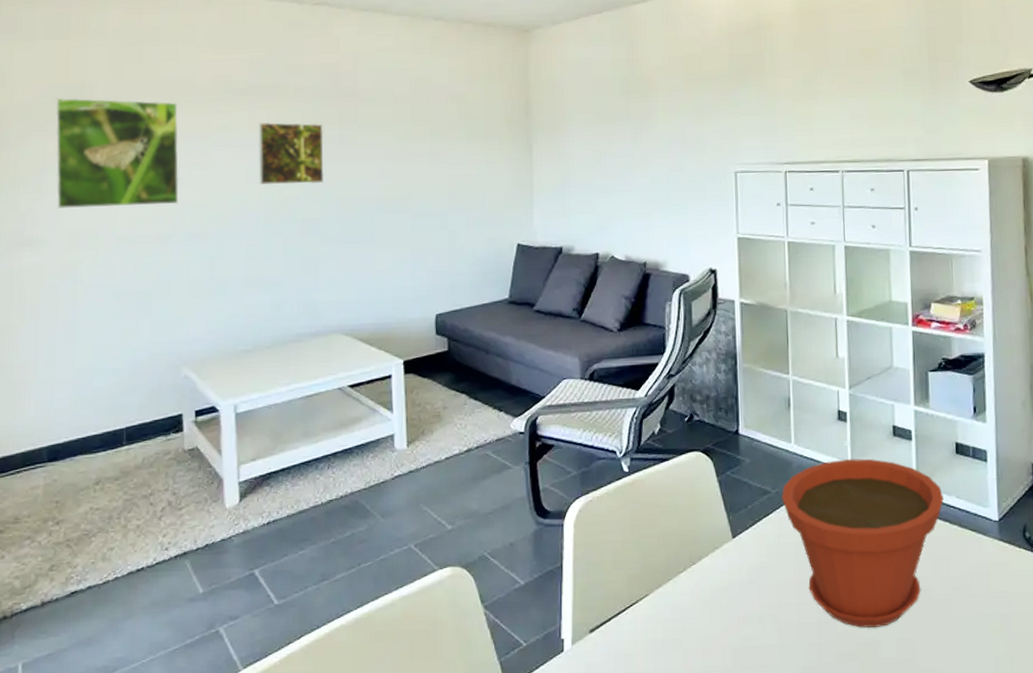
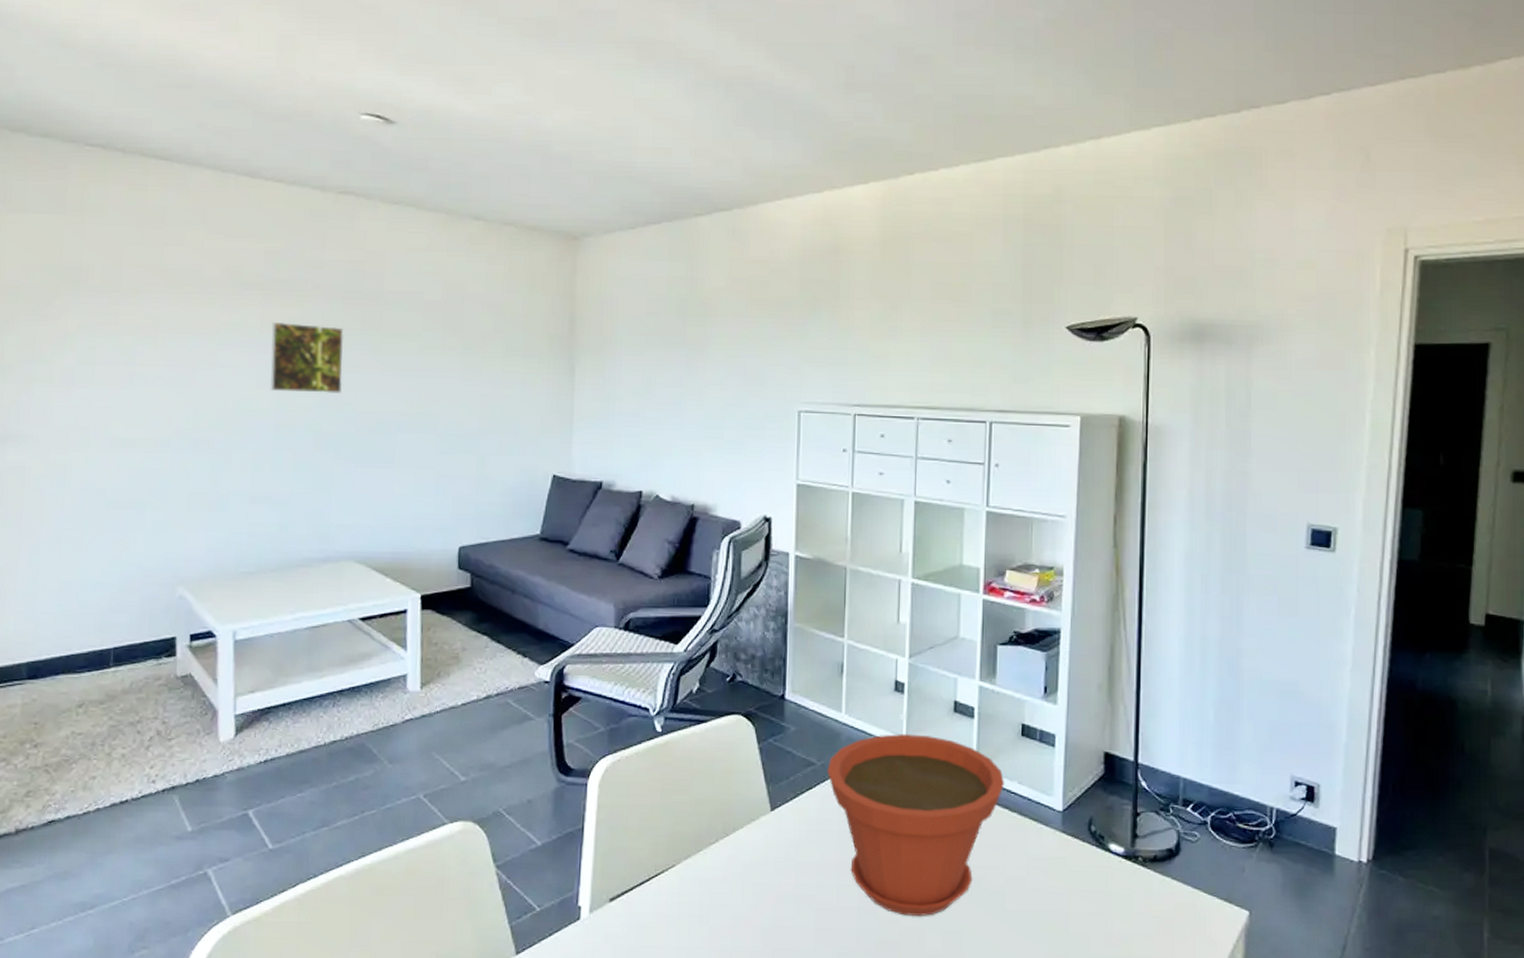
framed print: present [55,97,179,209] -> none [45,279,183,407]

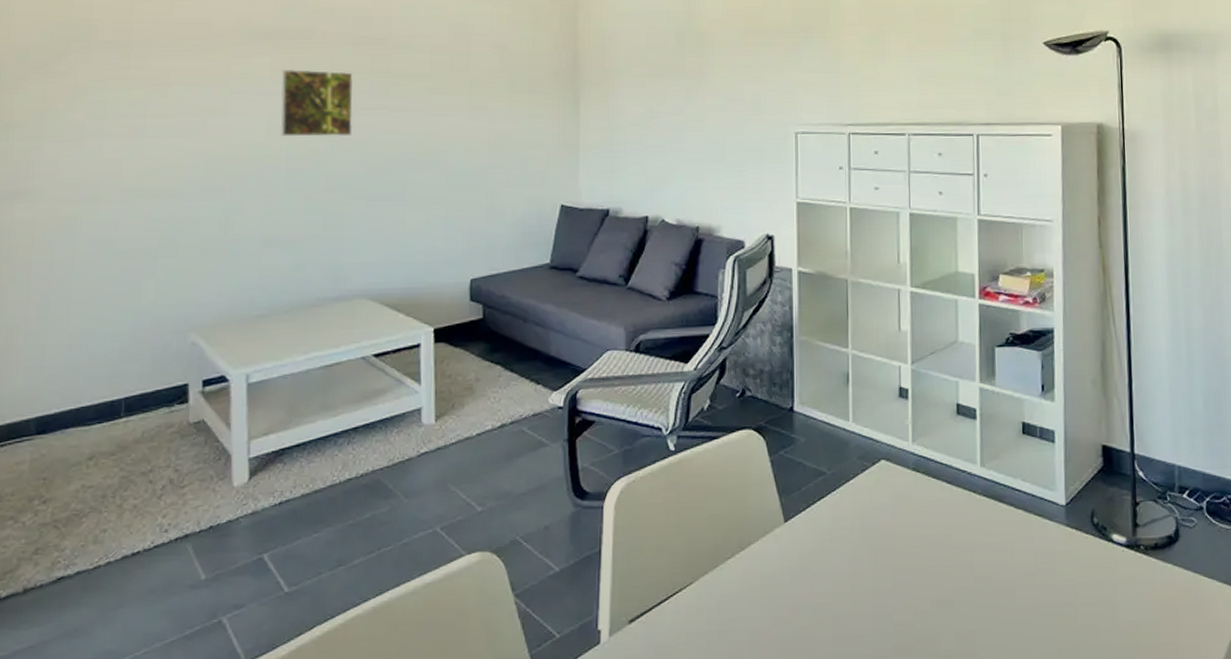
plant pot: present [827,733,1005,916] -> none [838,437,1010,619]

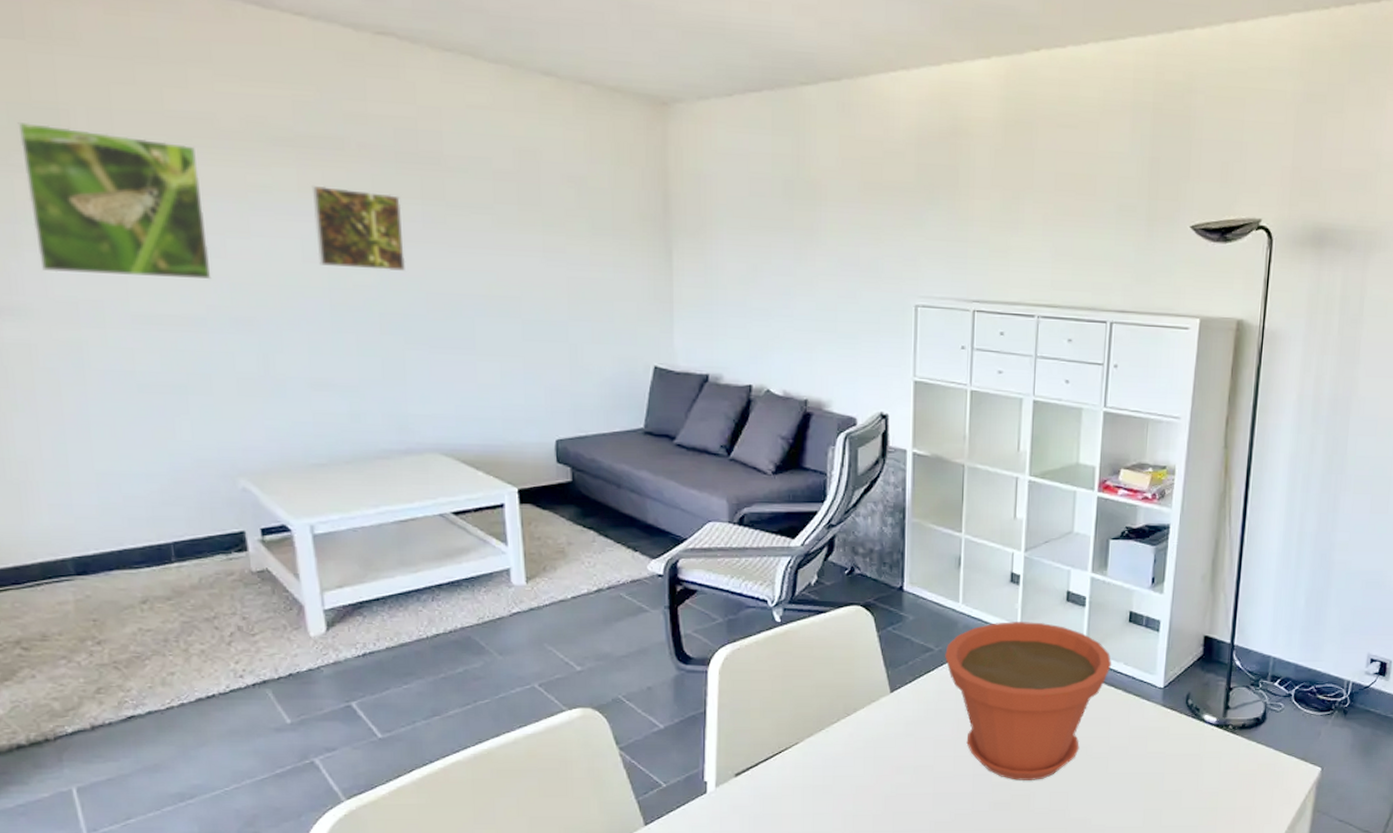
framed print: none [55,37,193,159] -> present [17,121,212,280]
plant pot: none [838,437,1010,619] -> present [945,620,1112,780]

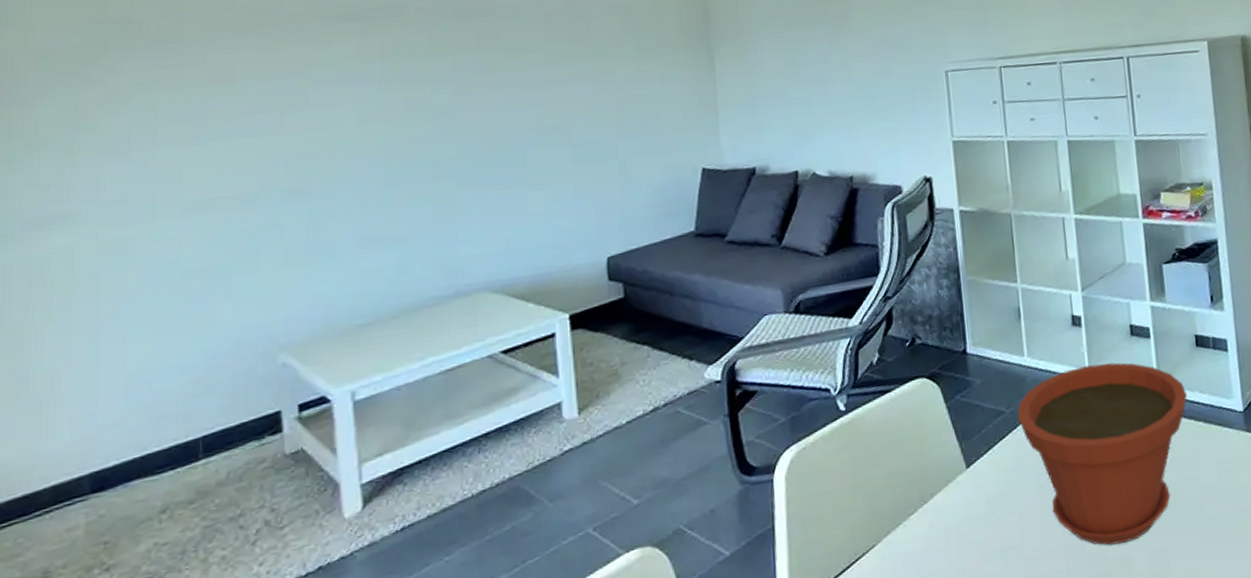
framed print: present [17,121,212,280] -> none [90,34,267,174]
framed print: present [311,185,406,271] -> none [371,48,460,125]

